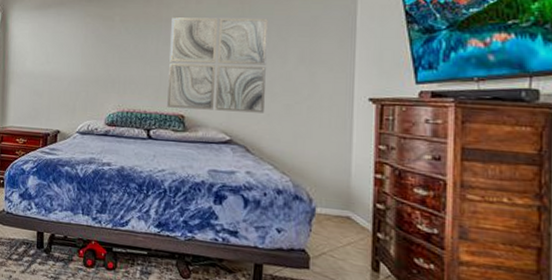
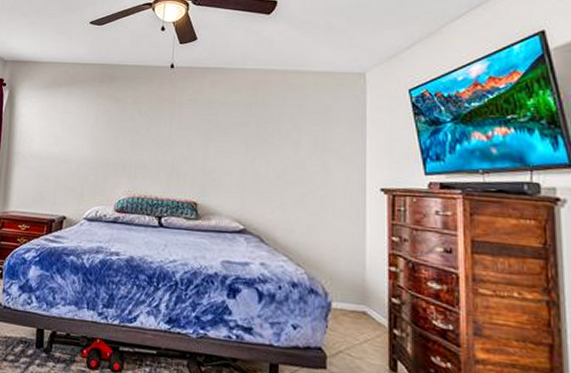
wall art: present [167,17,268,113] -> none [179,101,281,202]

